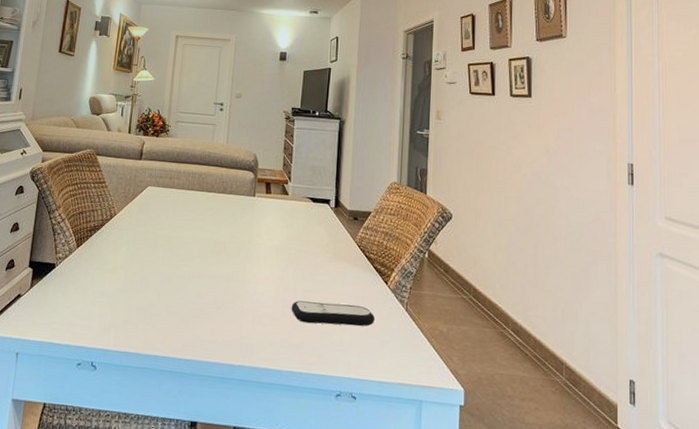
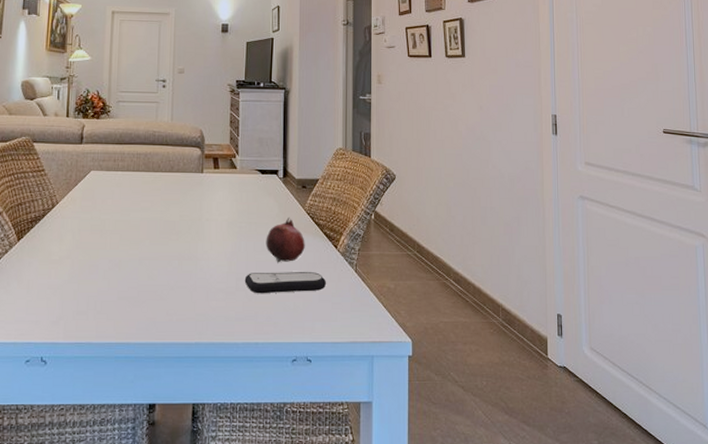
fruit: none [314,248,355,294] -> present [266,218,305,263]

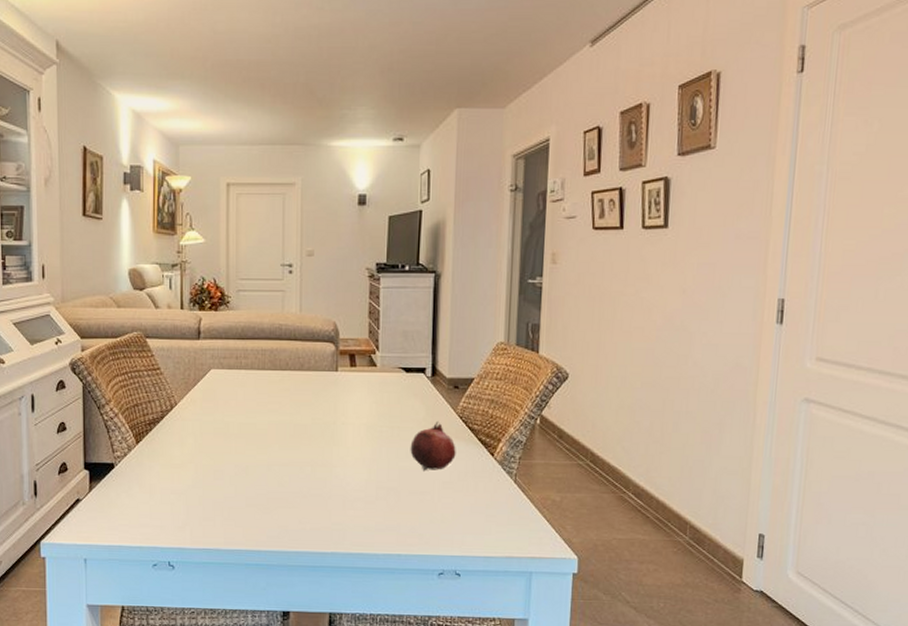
remote control: present [244,272,327,294] -> none [385,480,481,504]

